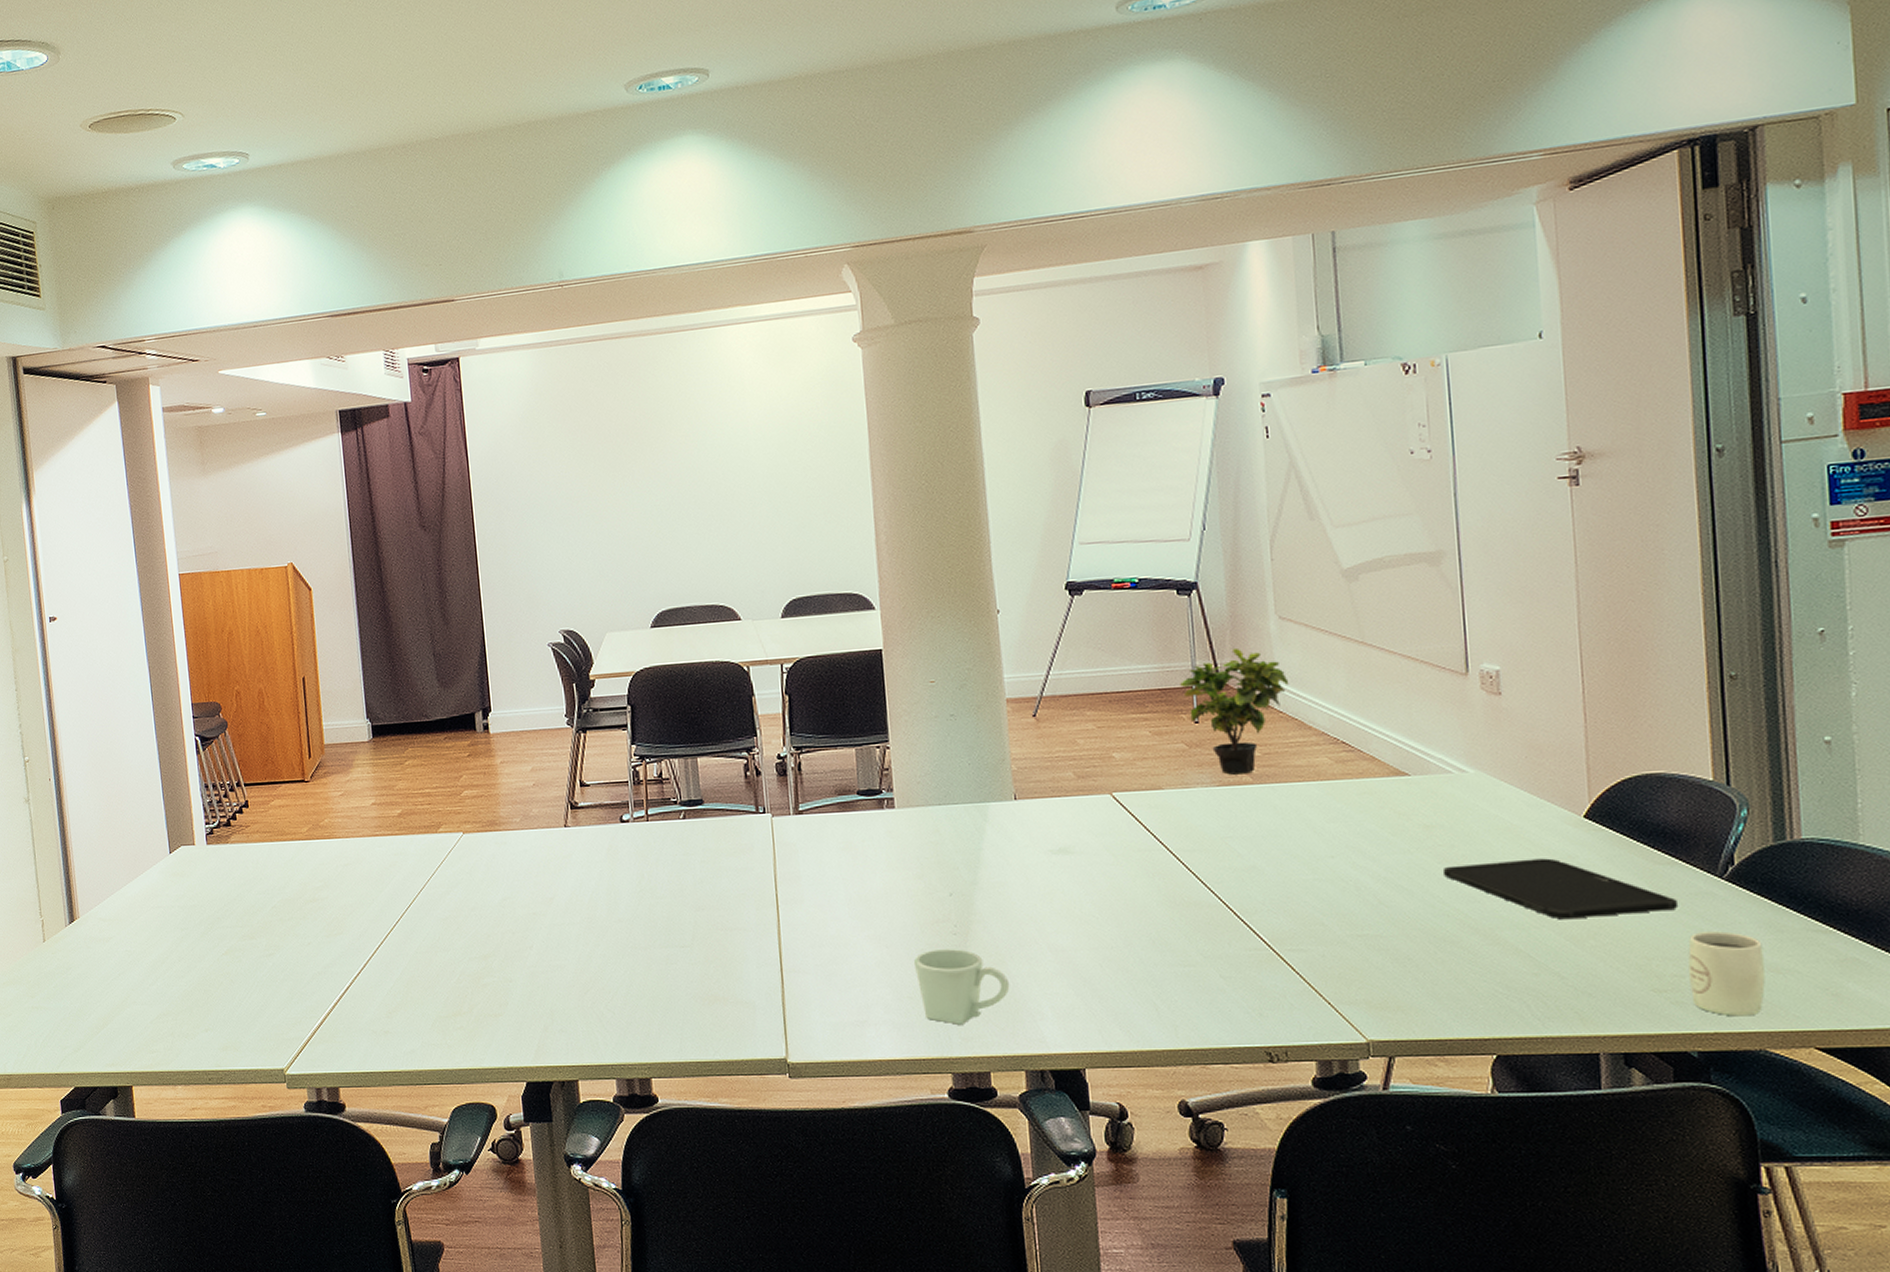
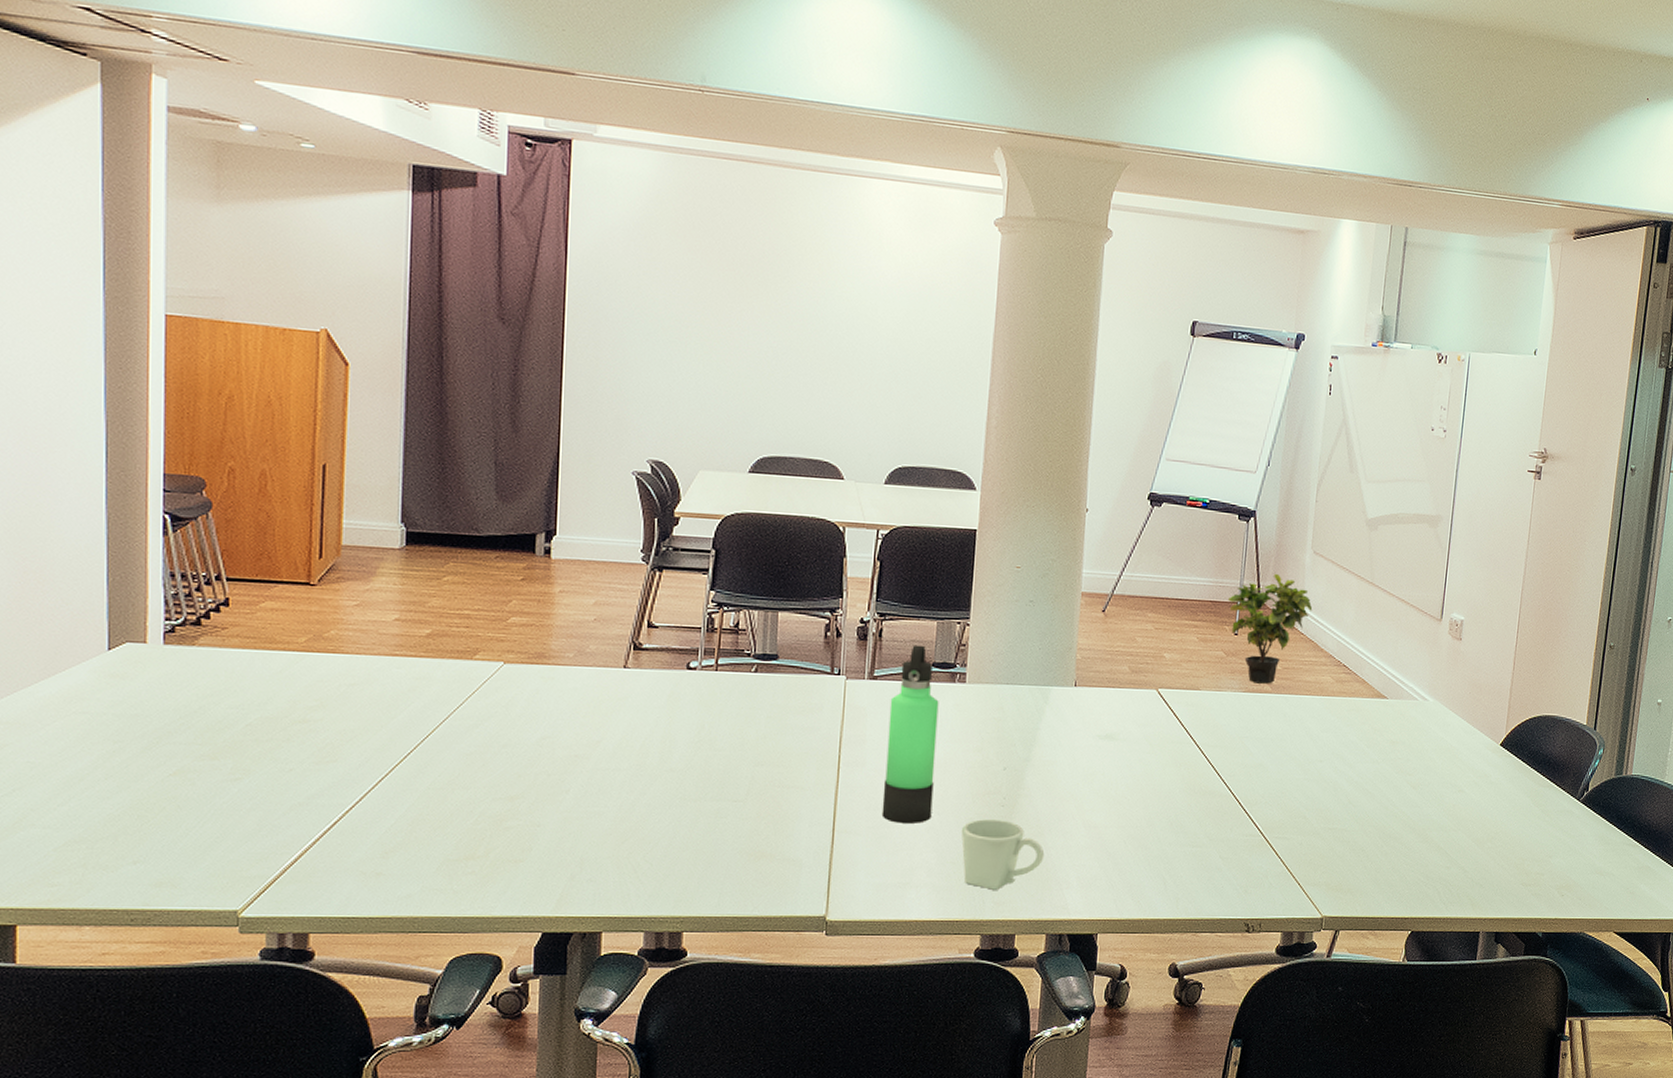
thermos bottle: none [819,774,880,959] -> present [881,644,939,823]
tablet: present [1442,858,1679,920] -> none [1397,775,1550,826]
mug: present [1688,931,1765,1017] -> none [1545,841,1595,907]

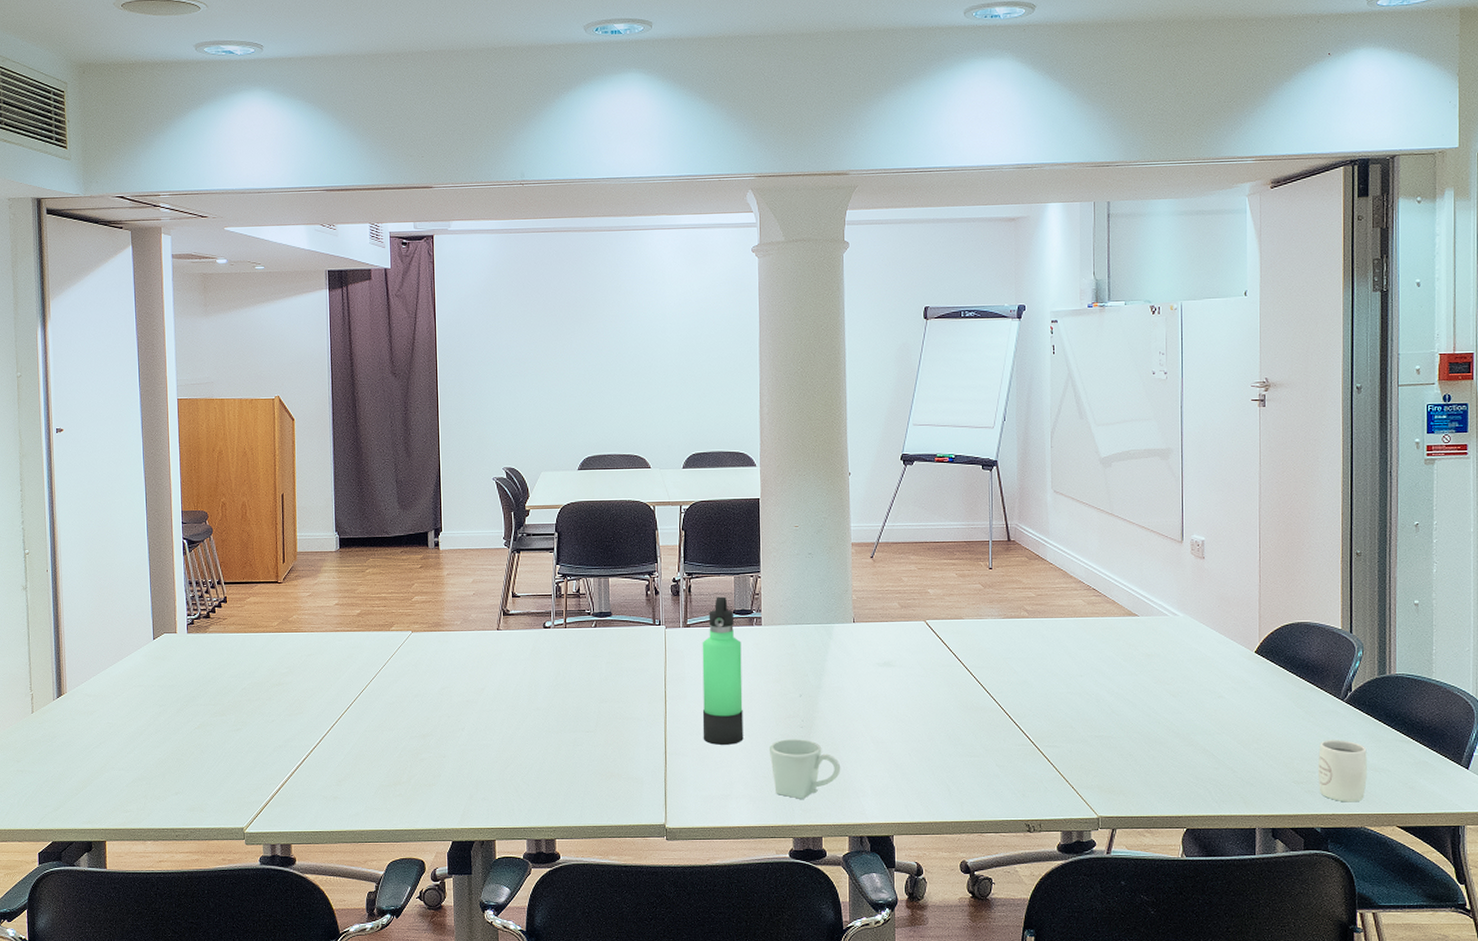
potted plant: present [1228,573,1313,684] -> none [980,512,1058,610]
mug: none [1545,841,1595,907] -> present [1317,740,1367,803]

